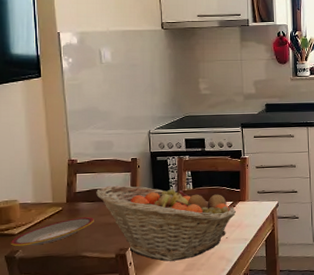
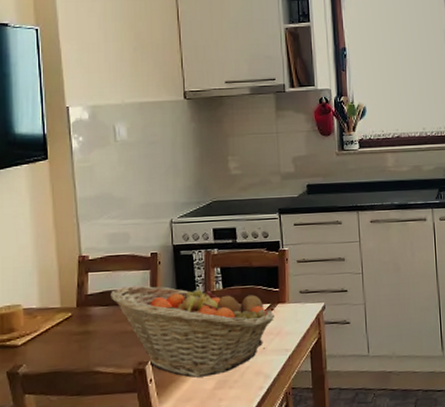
plate: present [11,217,94,247] -> none [14,324,109,360]

